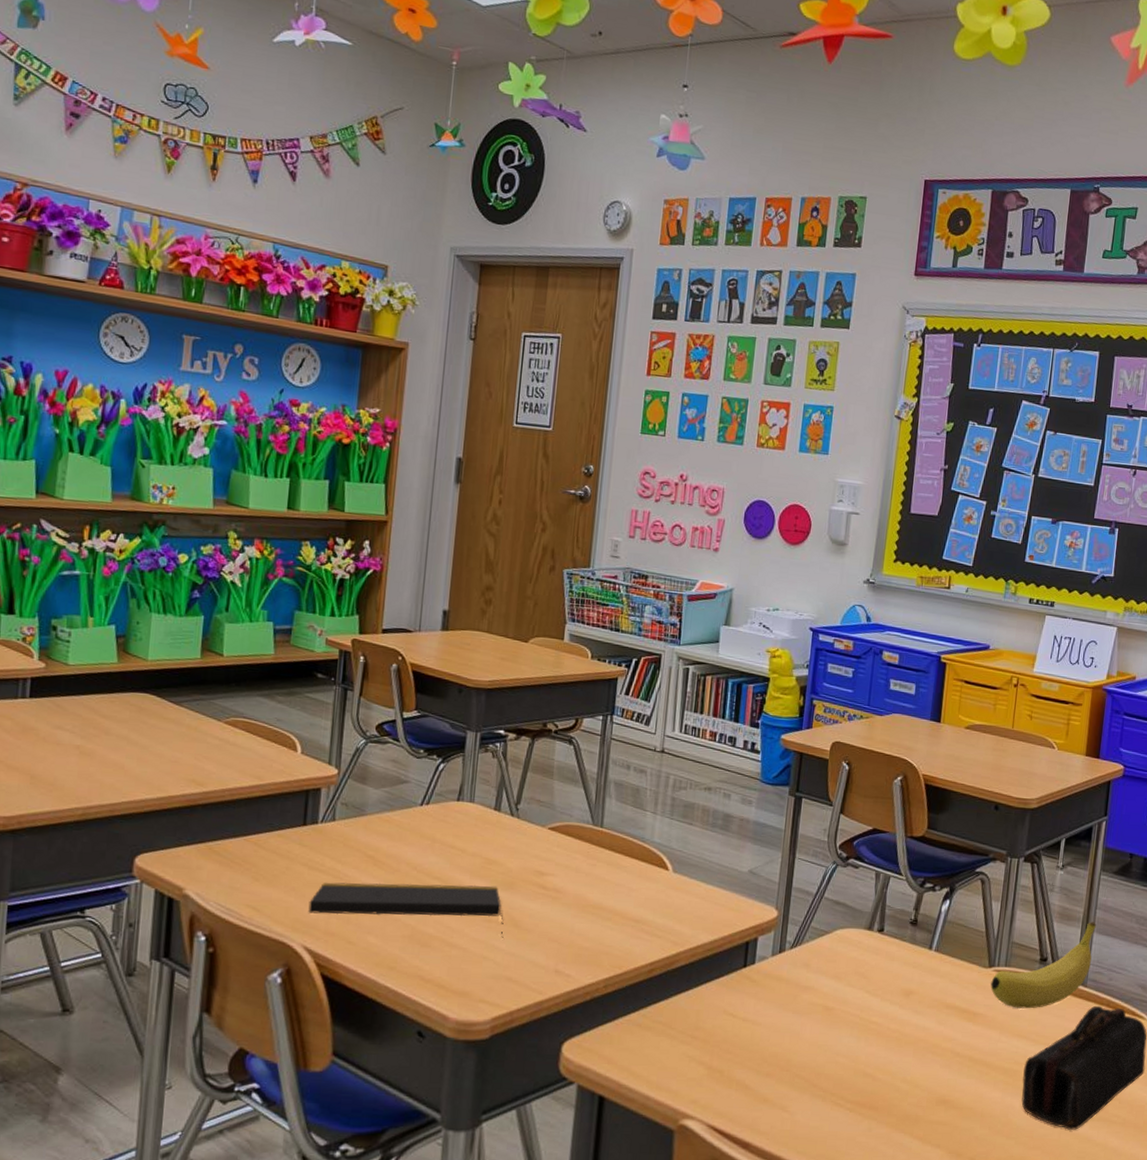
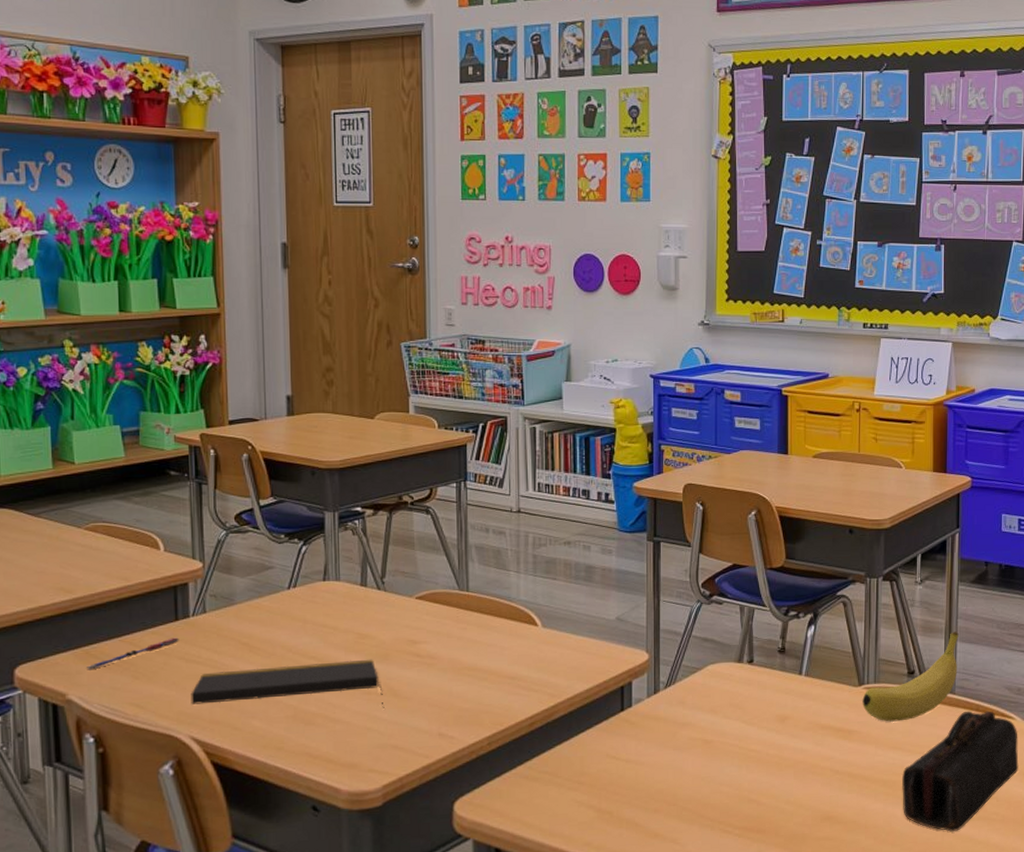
pen: none [208,842,305,867] -> present [87,637,179,670]

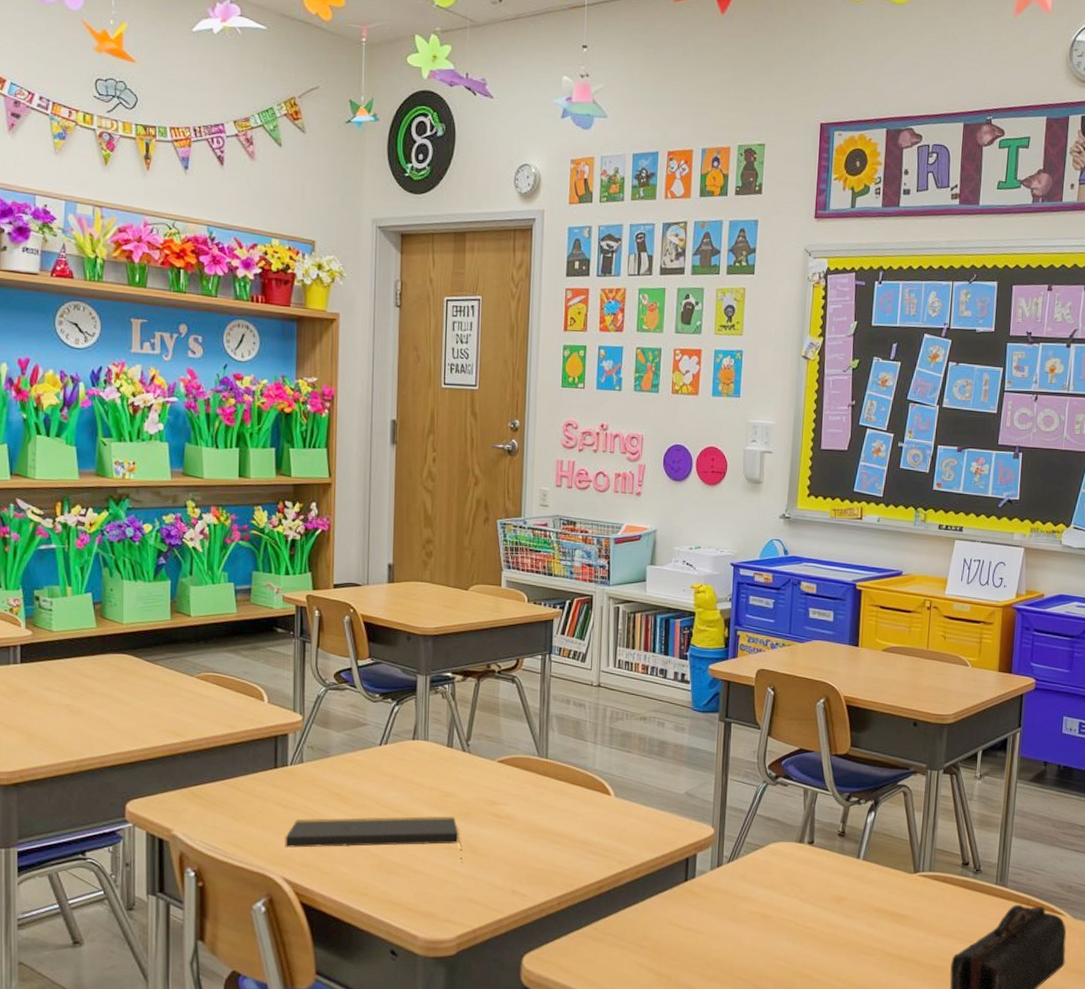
pen: present [87,637,179,670] -> none [191,784,277,809]
fruit: present [862,631,959,722] -> none [916,827,1014,910]

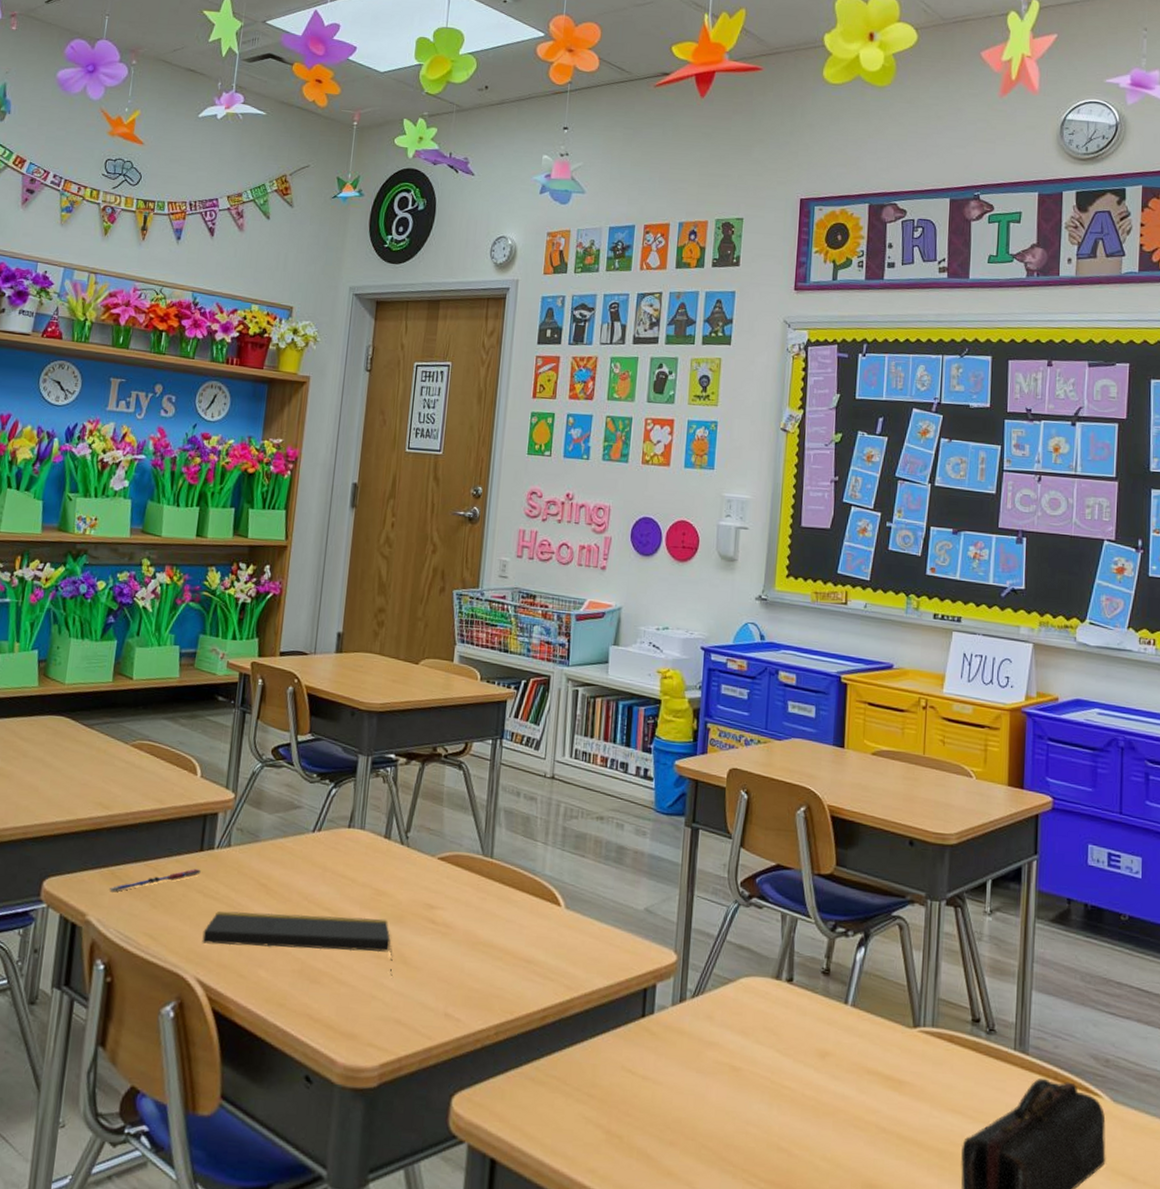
pen: none [191,784,277,809] -> present [109,868,201,892]

